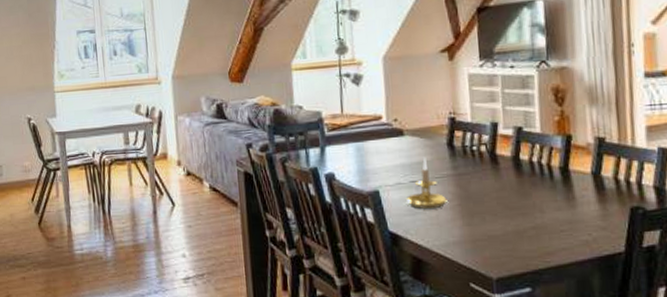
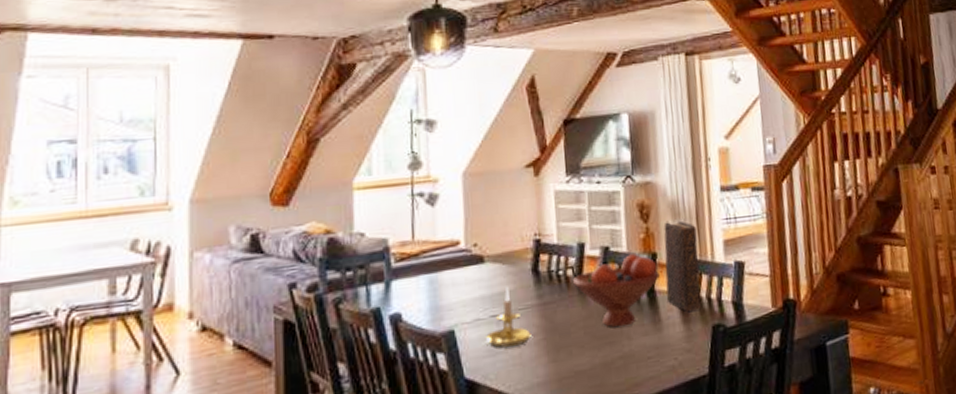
fruit bowl: none [486,135,574,201] -> present [573,254,660,327]
book: none [580,105,619,192] -> present [664,220,701,312]

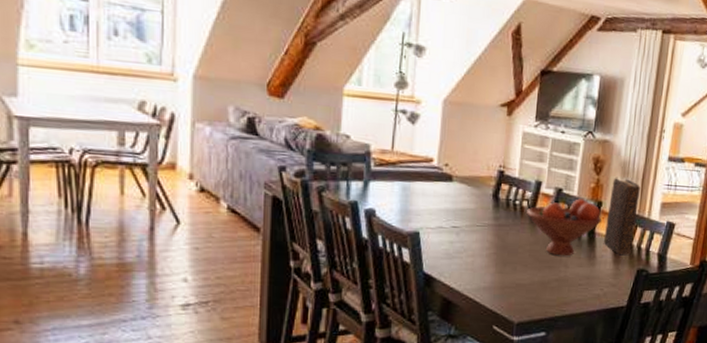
candle holder: present [486,286,532,348] -> none [446,204,485,254]

